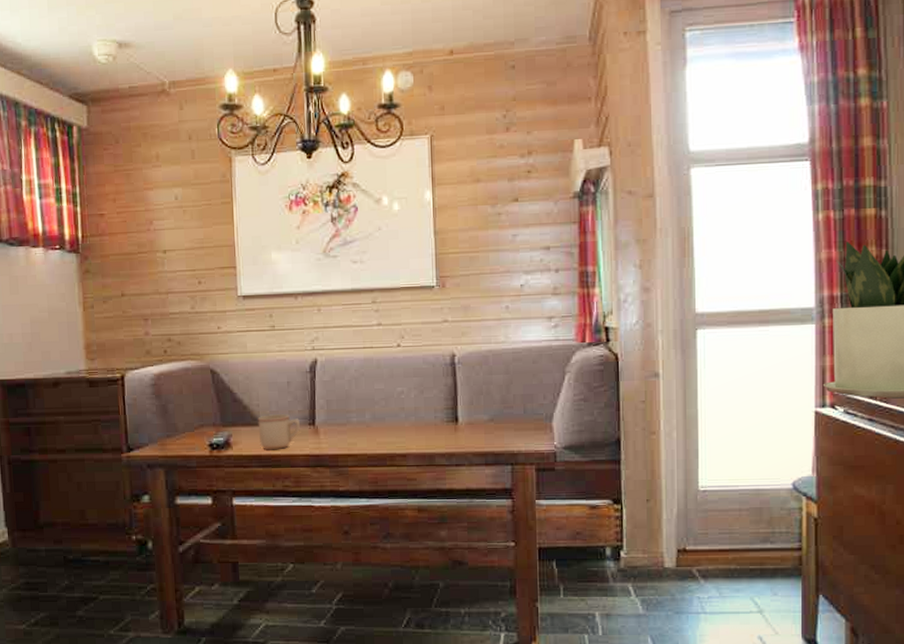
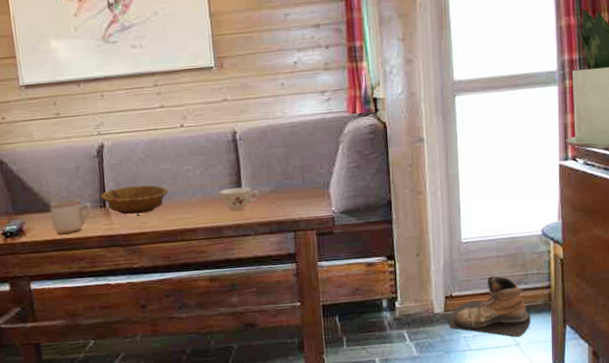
decorative bowl: none [310,404,380,435] -> present [100,185,169,215]
teacup: none [433,413,476,439] -> present [219,187,260,212]
hiking boot: none [680,531,777,603] -> present [448,276,531,337]

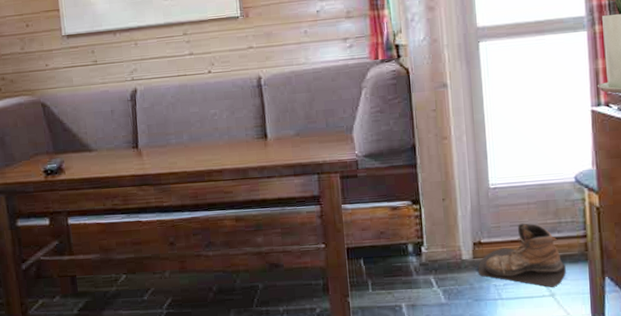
mug: present [49,198,92,234] -> none [86,139,125,172]
decorative bowl: present [100,185,169,215] -> none [133,127,197,156]
teacup: present [219,187,260,212] -> none [244,130,284,154]

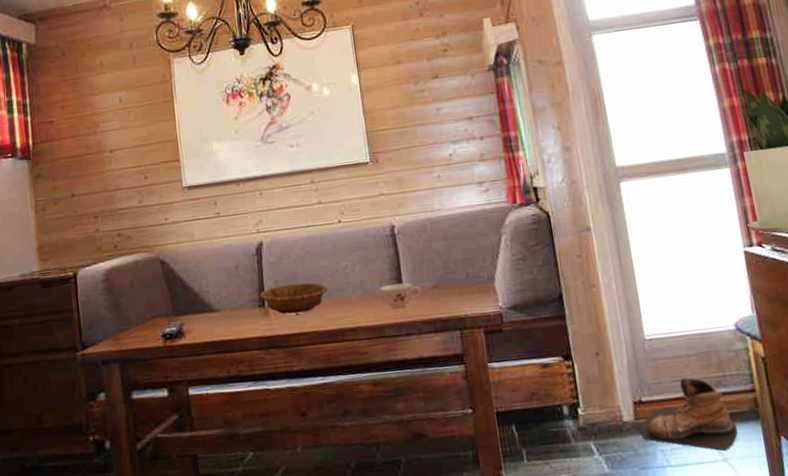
decorative bowl: none [133,127,197,156] -> present [259,282,328,314]
teacup: none [244,130,284,154] -> present [379,282,422,309]

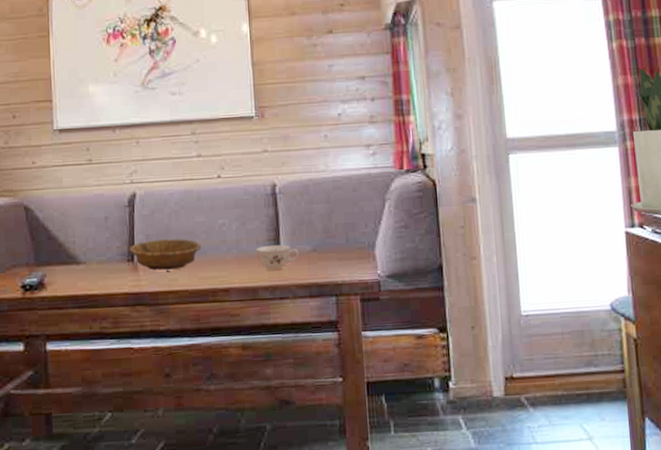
hiking boot: present [641,377,738,451] -> none [510,355,604,430]

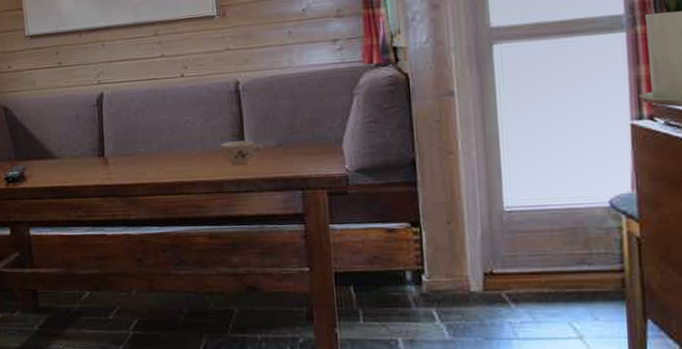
decorative bowl: present [129,238,202,271] -> none [99,135,167,165]

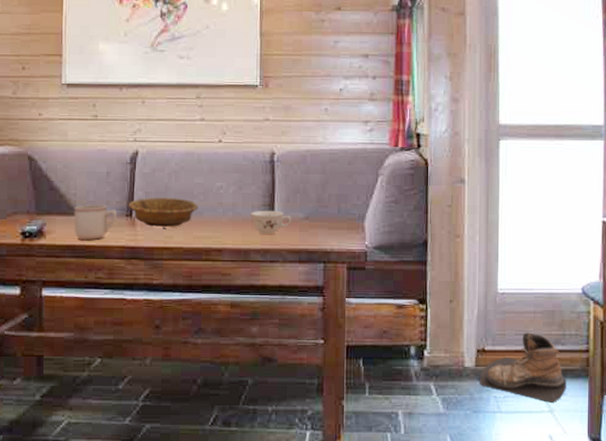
mug: none [49,146,90,181] -> present [74,203,117,240]
decorative bowl: none [99,135,167,165] -> present [128,197,198,228]
hiking boot: none [489,253,598,328] -> present [479,332,566,403]

